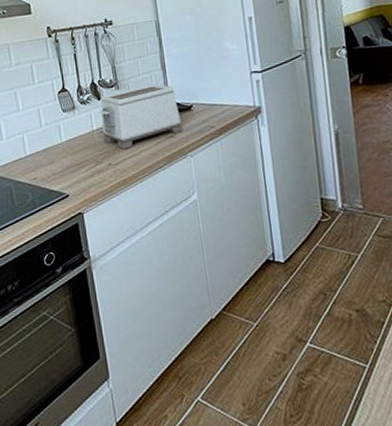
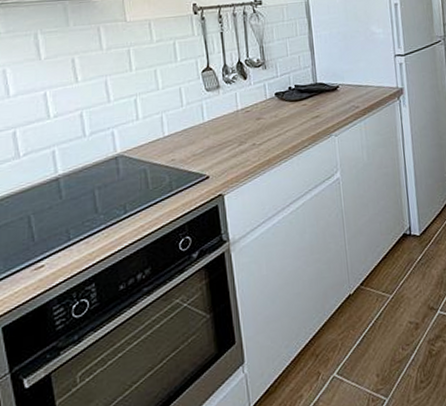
toaster: present [99,84,183,150] -> none [244,64,328,129]

